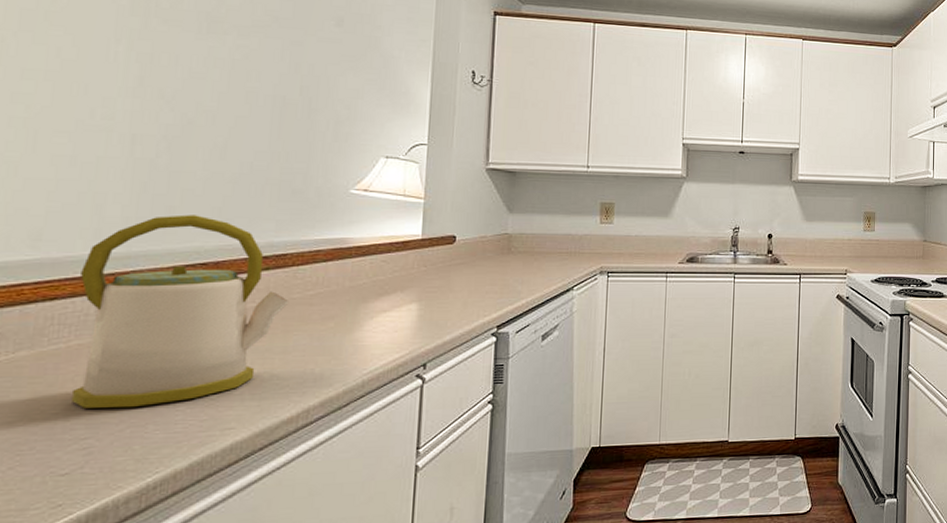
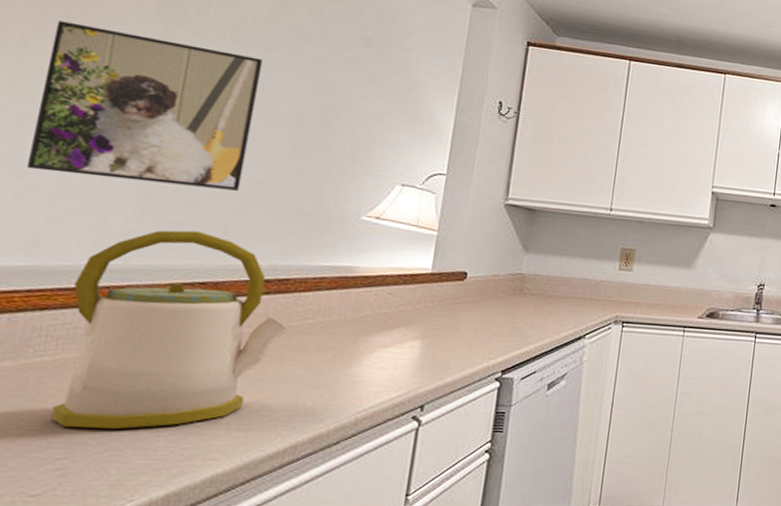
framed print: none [21,21,241,174] -> present [27,20,264,191]

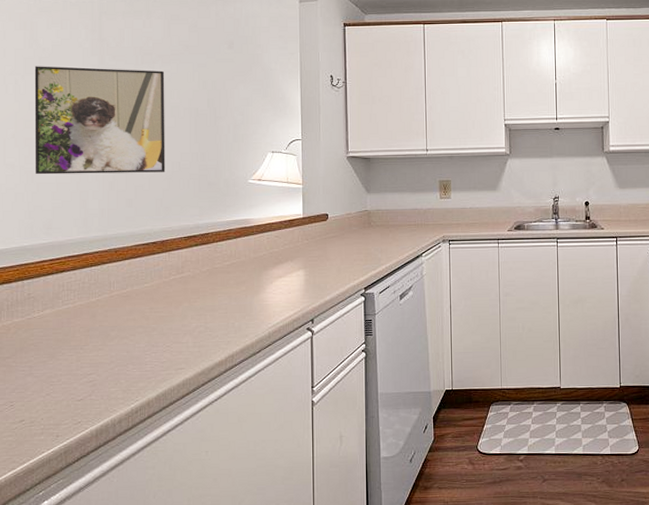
kettle: present [51,230,288,430] -> none [78,205,213,352]

